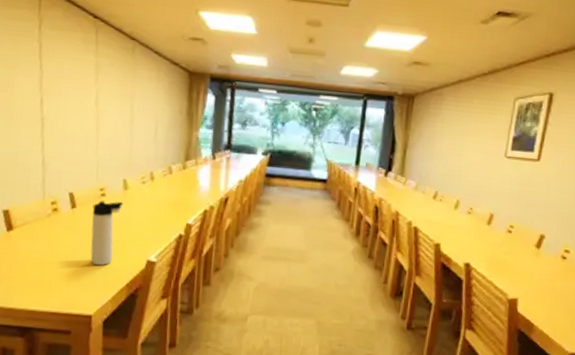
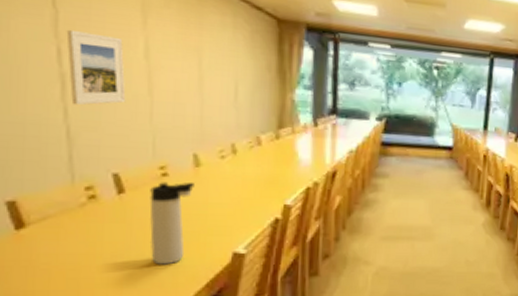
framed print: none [47,85,82,141] -> present [66,29,126,106]

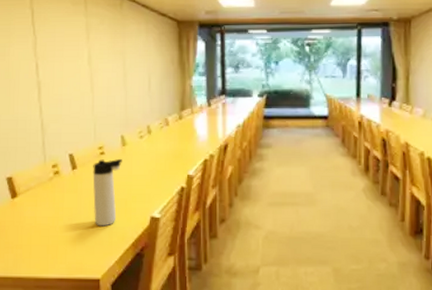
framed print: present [66,29,126,106] -> none [41,49,77,104]

